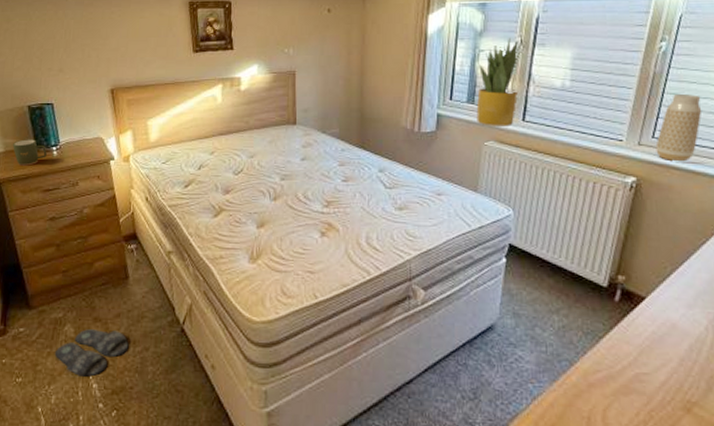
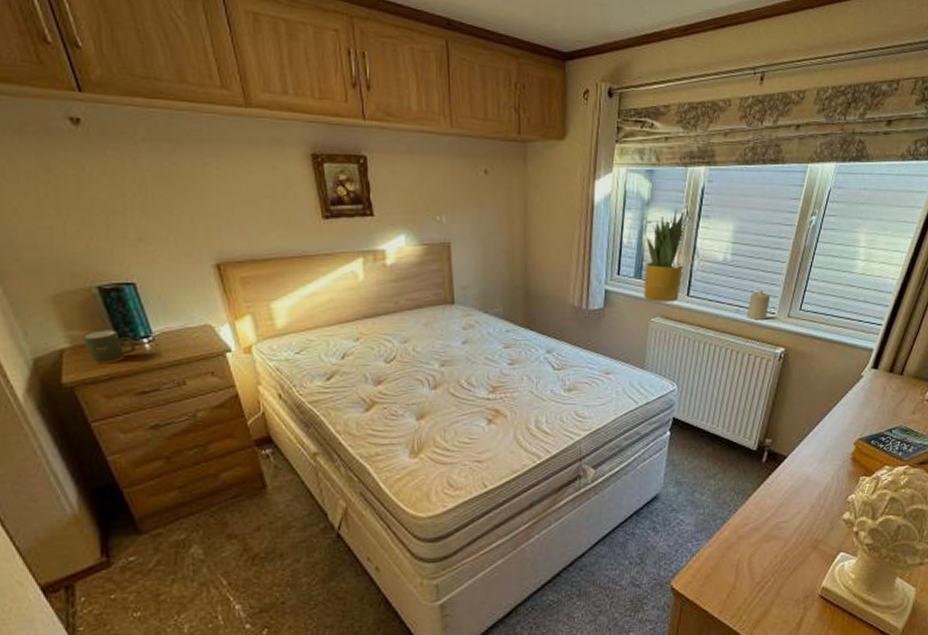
slippers: present [54,329,129,377] -> none [181,545,275,600]
candle: none [589,116,617,147] -> present [746,289,771,320]
vase: present [655,95,702,162] -> none [802,268,842,332]

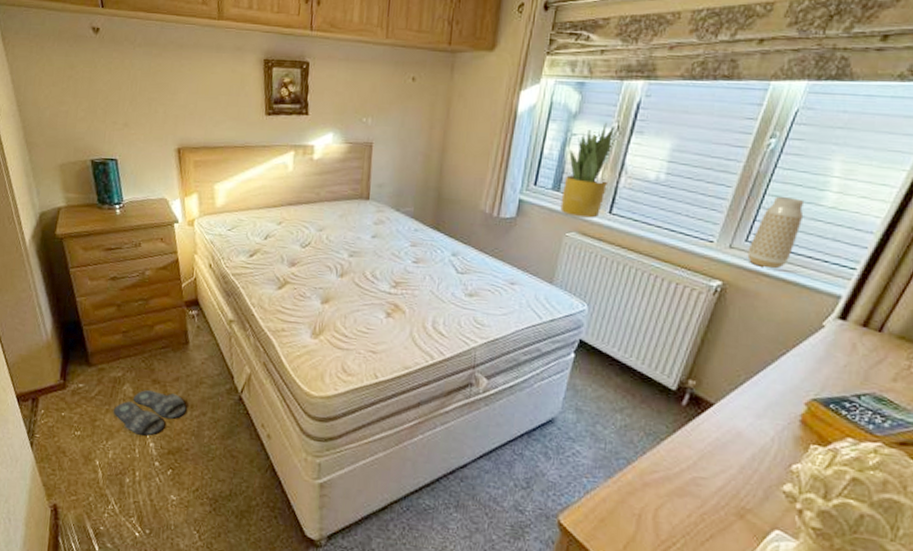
mug: present [81,330,135,364] -> none [74,195,110,223]
slippers: none [181,545,275,600] -> present [113,390,187,436]
candle: present [746,289,771,320] -> none [677,214,710,248]
vase: none [802,268,842,332] -> present [747,197,805,269]

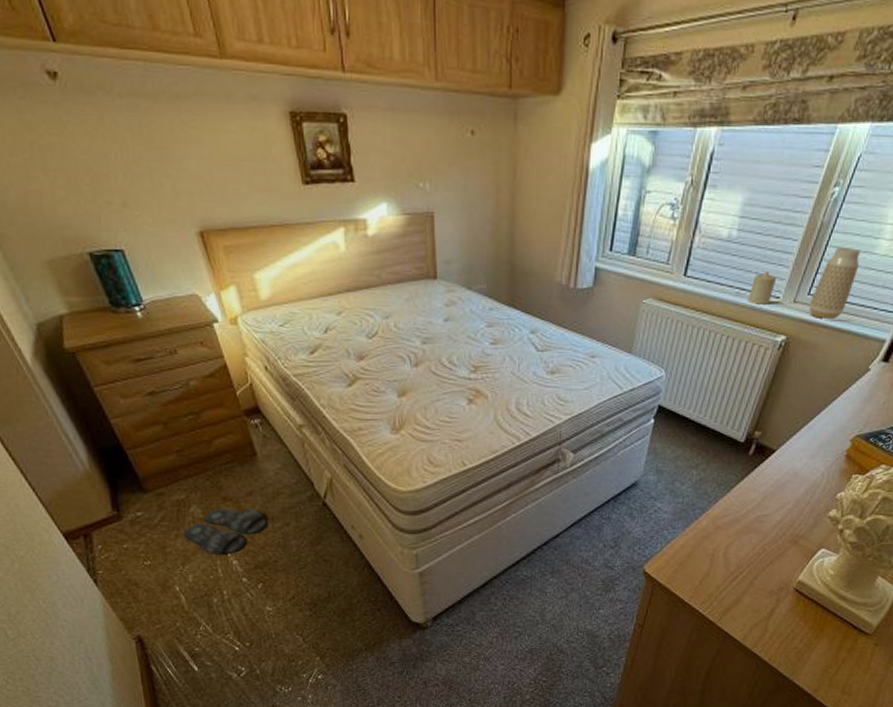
planter: present [560,122,622,218] -> none [637,176,695,282]
candle: none [677,214,710,248] -> present [747,271,777,304]

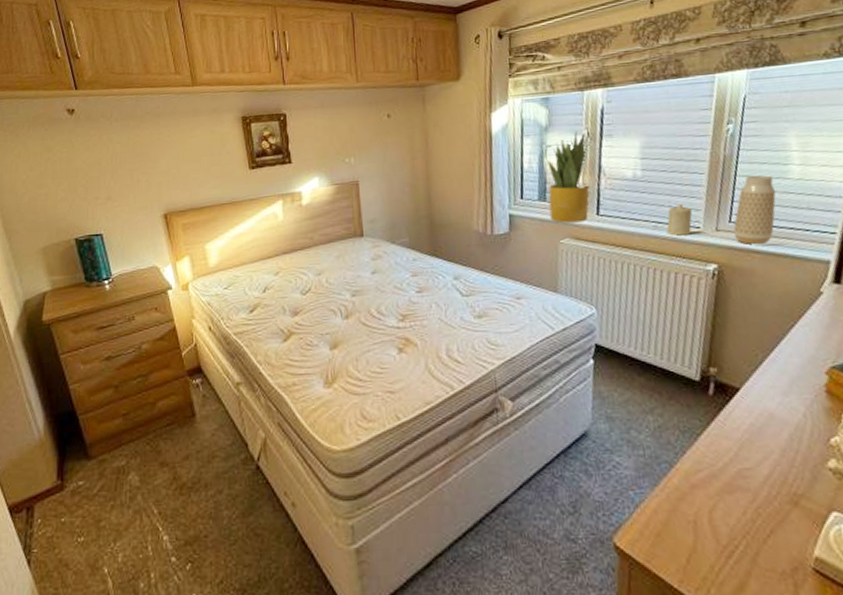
slippers: present [183,509,267,555] -> none [119,474,200,529]
planter: none [637,176,695,282] -> present [547,131,593,224]

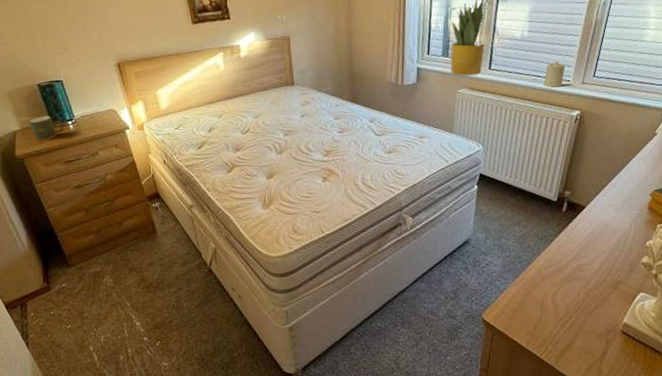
mug: none [60,274,98,304] -> present [28,116,63,141]
vase: present [733,175,776,245] -> none [596,38,633,96]

